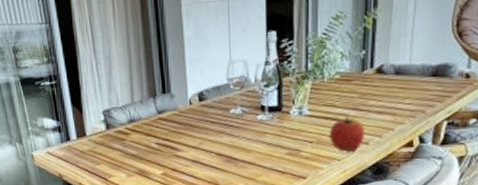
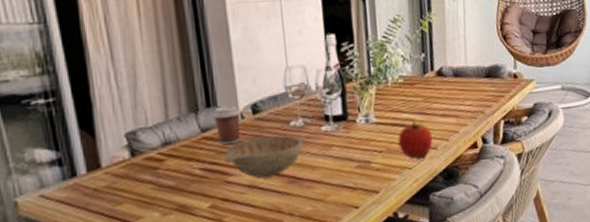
coffee cup: none [166,93,189,126] -> present [211,105,241,146]
decorative bowl: none [174,120,243,155] -> present [223,134,306,178]

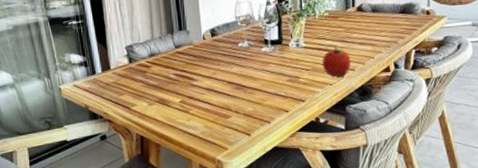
coffee cup: present [211,105,241,146] -> none [182,29,203,59]
decorative bowl: present [223,134,306,178] -> none [190,53,250,84]

